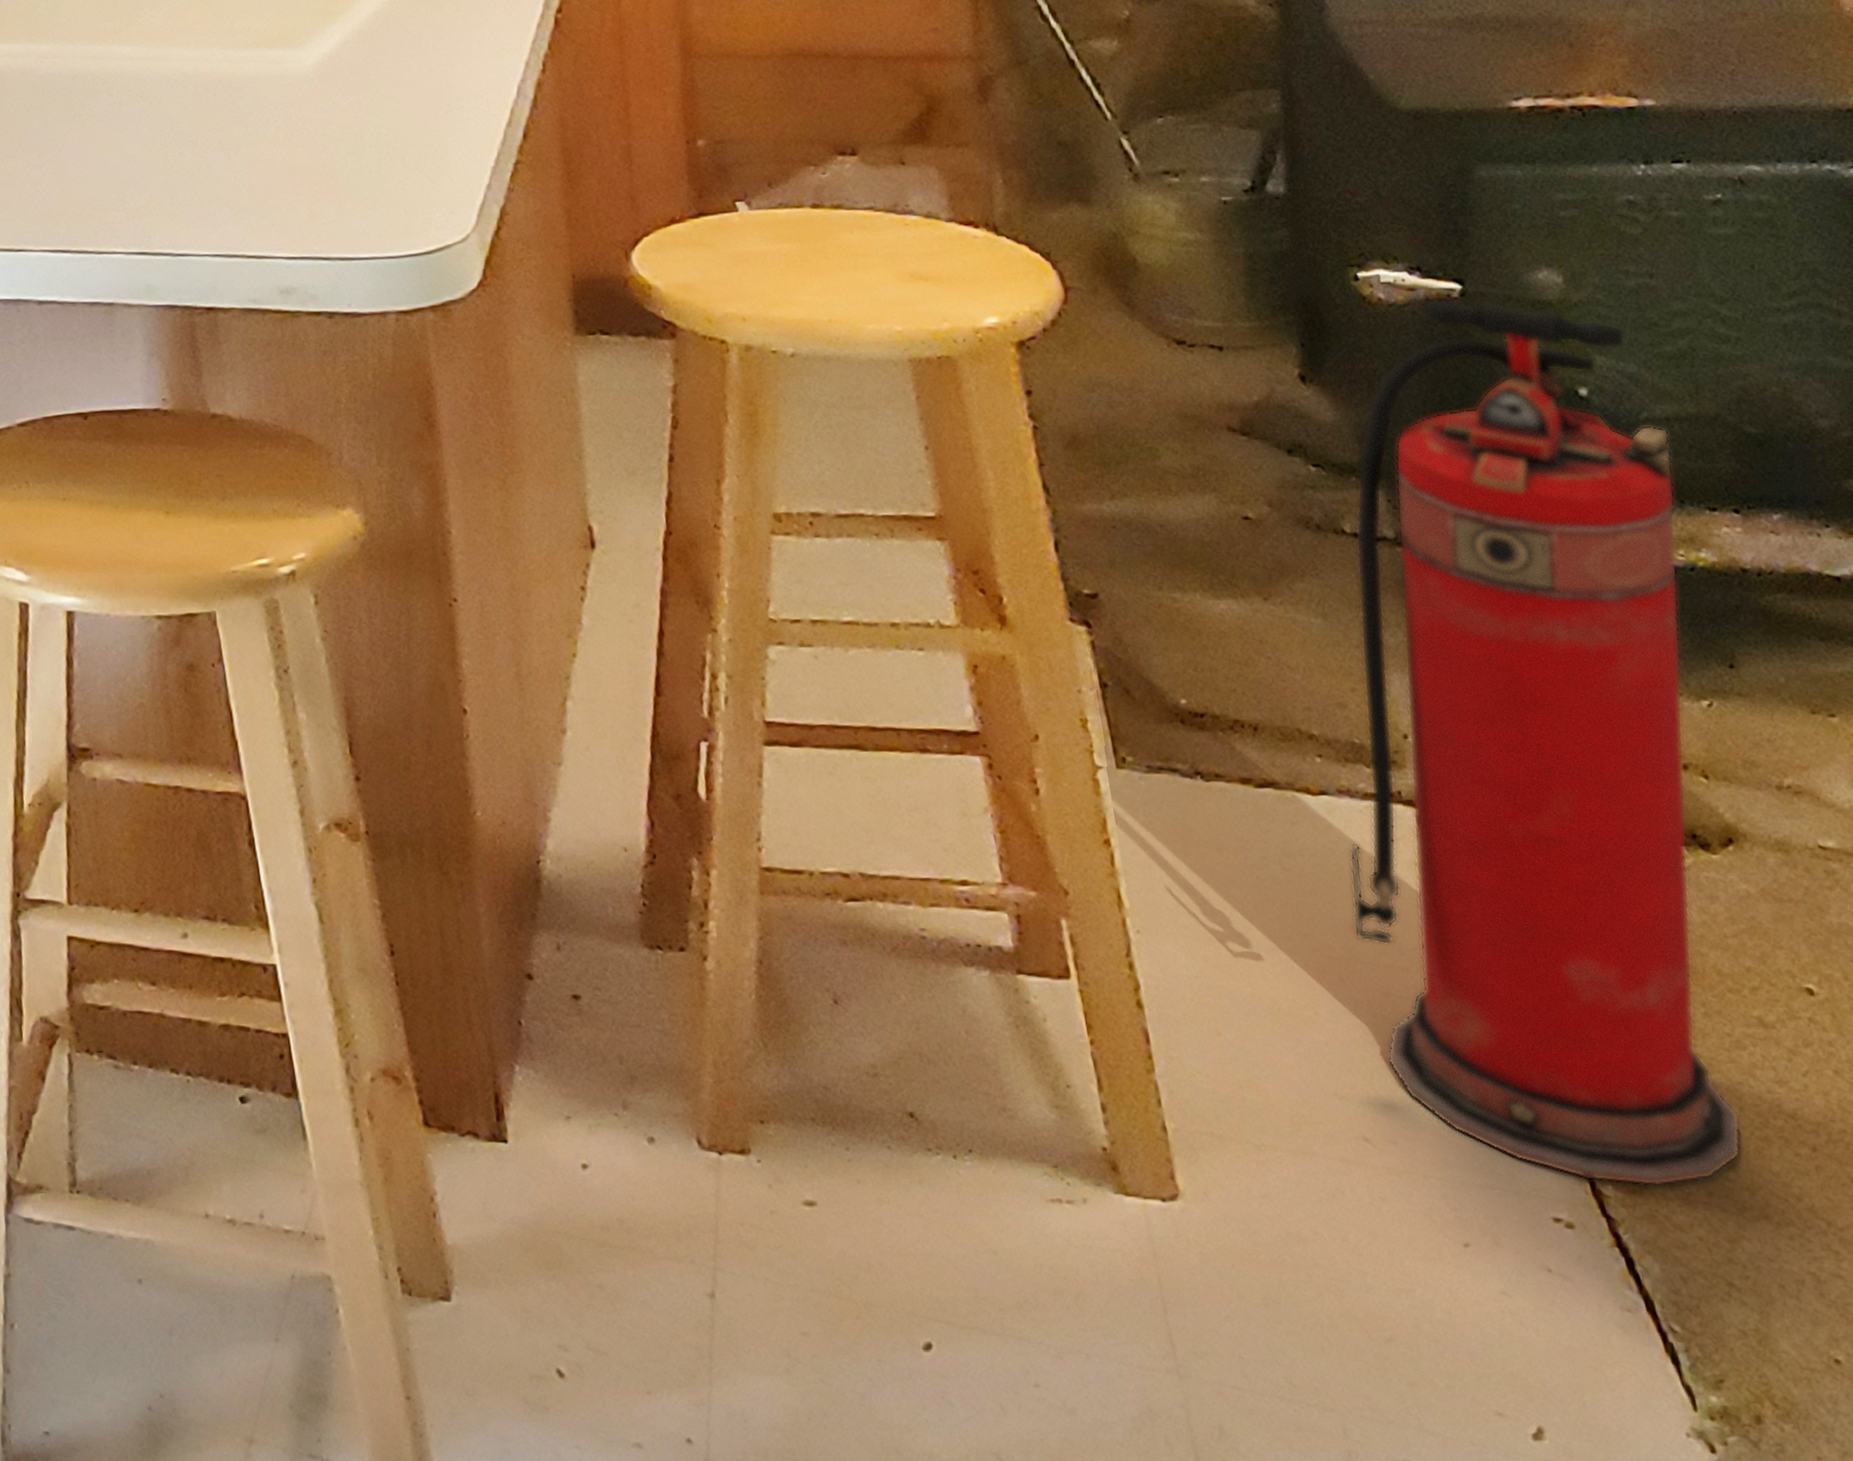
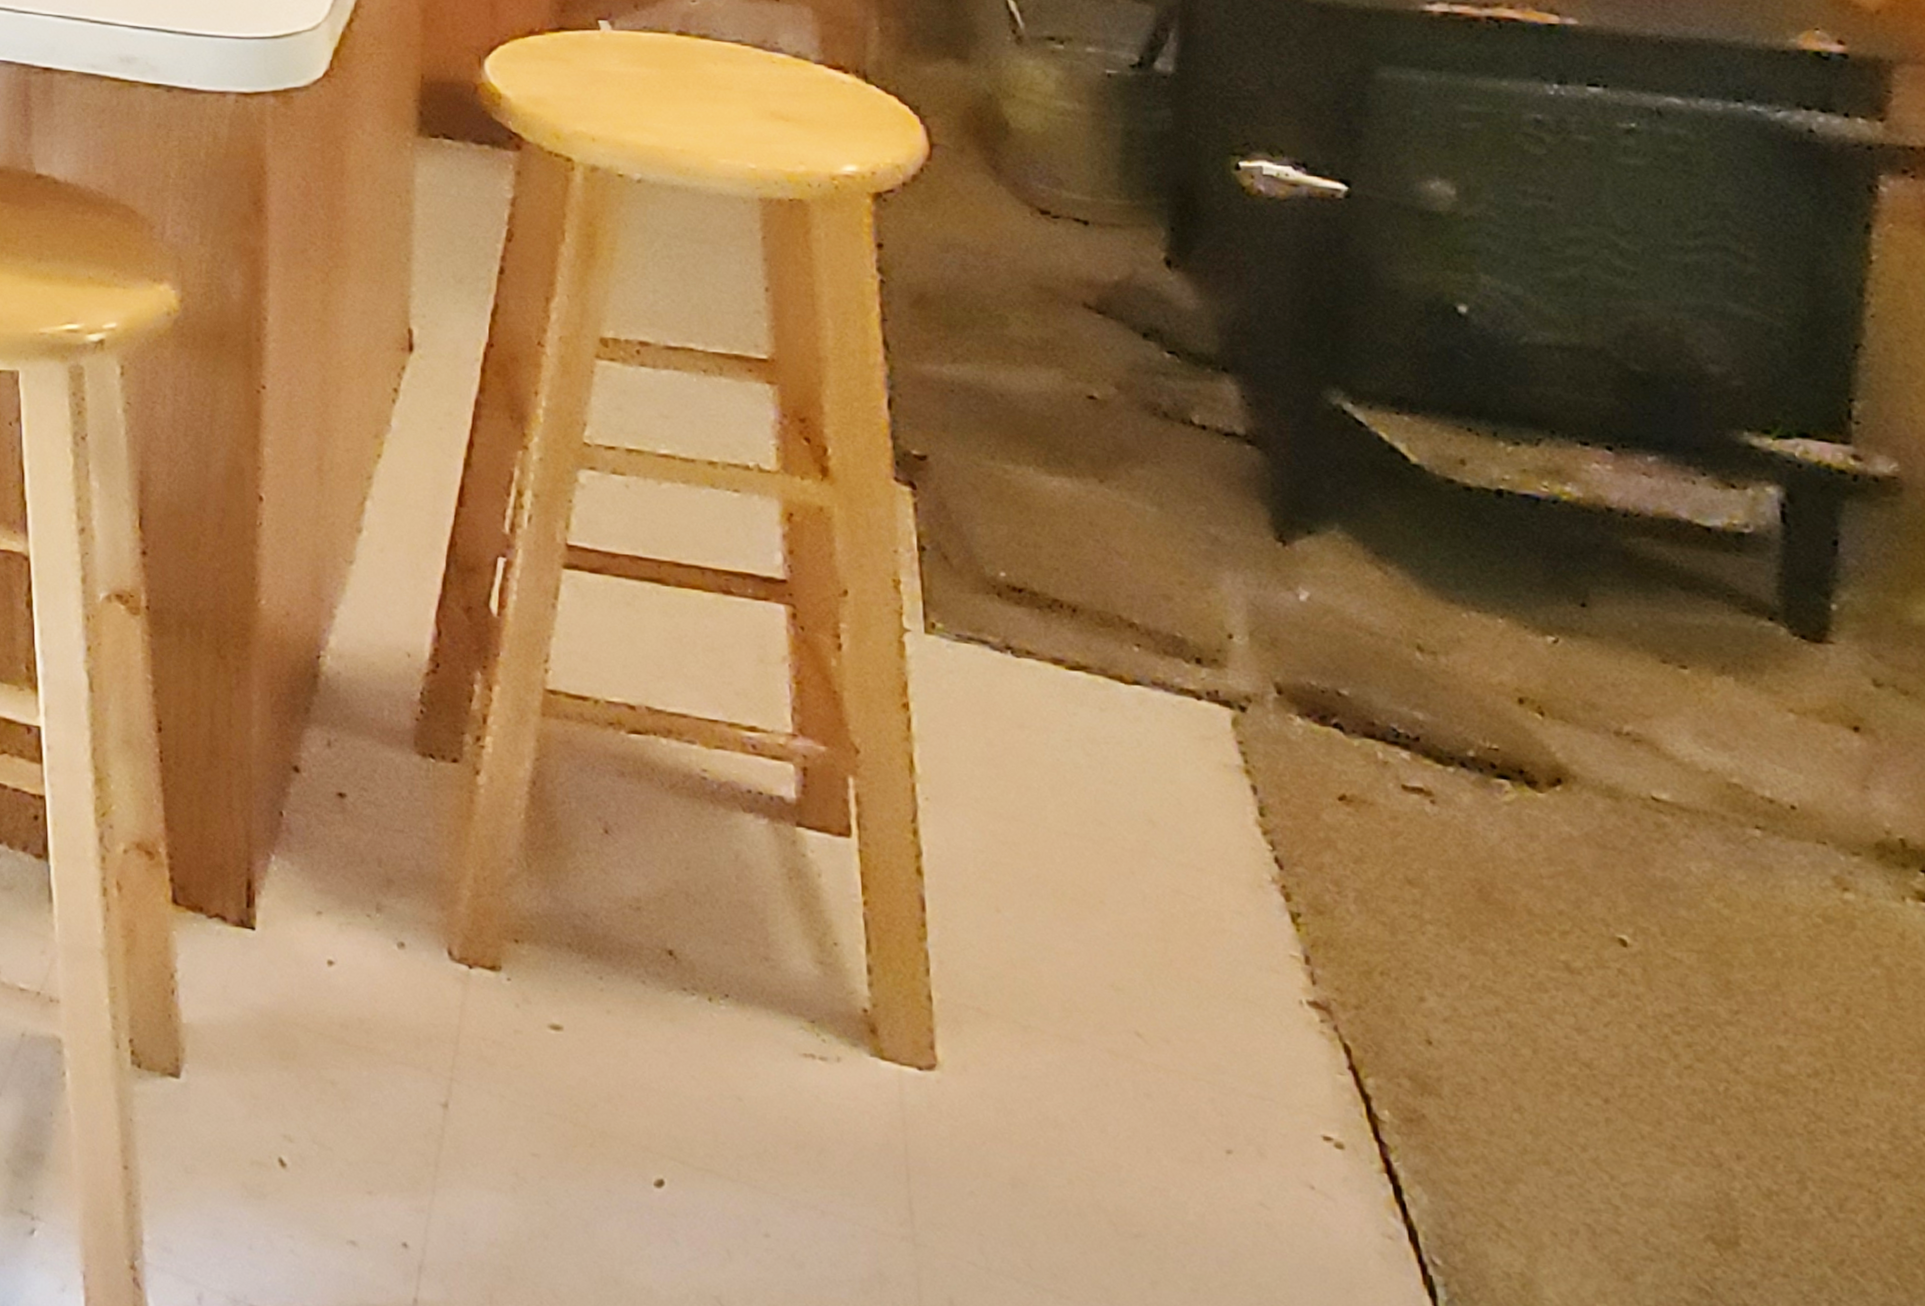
fire extinguisher: present [1349,298,1742,1187] -> none [1151,196,1549,1119]

